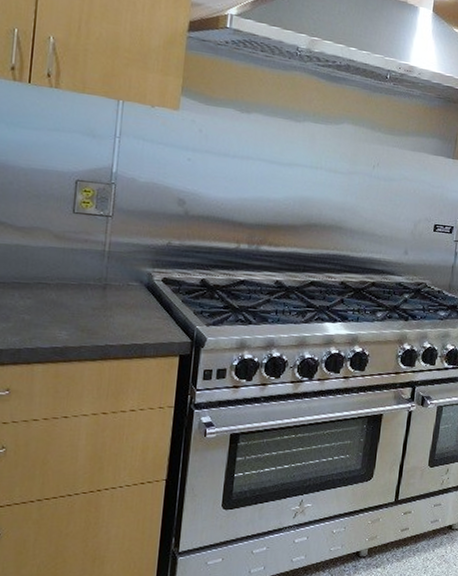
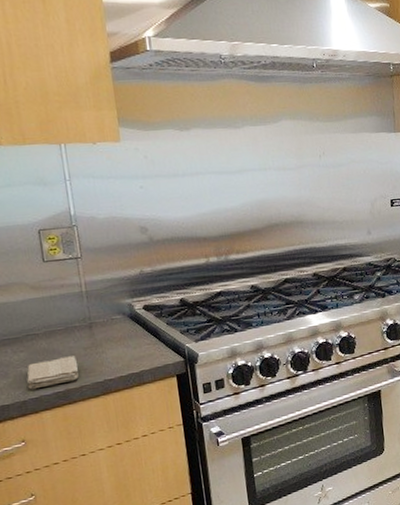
washcloth: none [26,312,83,340] -> present [27,355,79,390]

